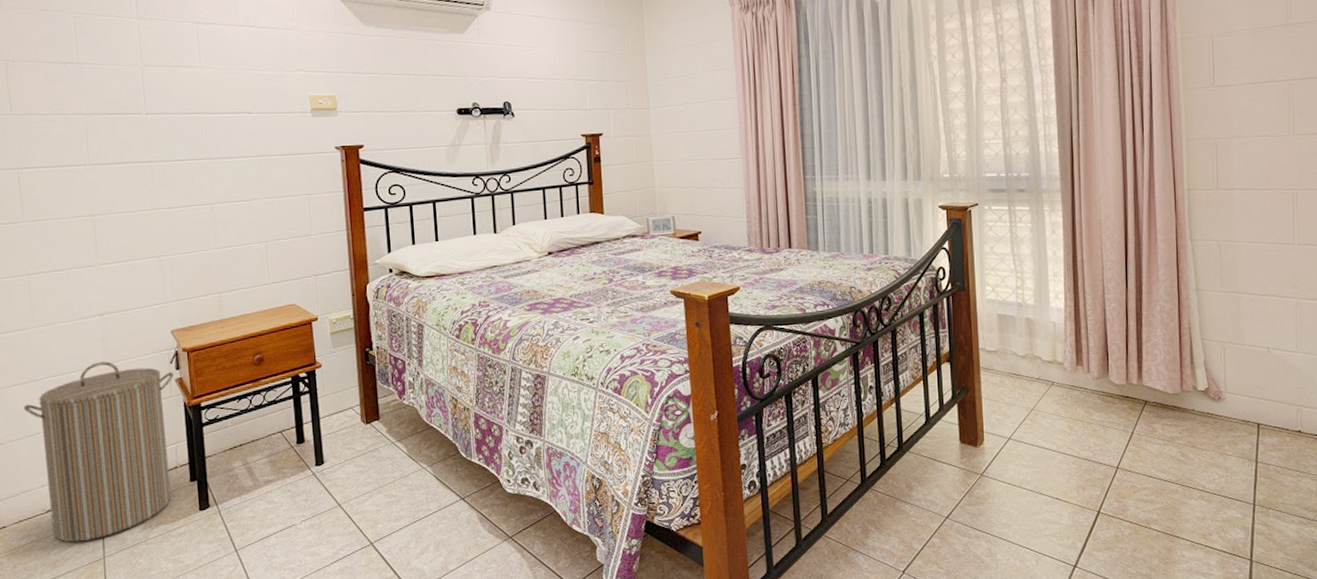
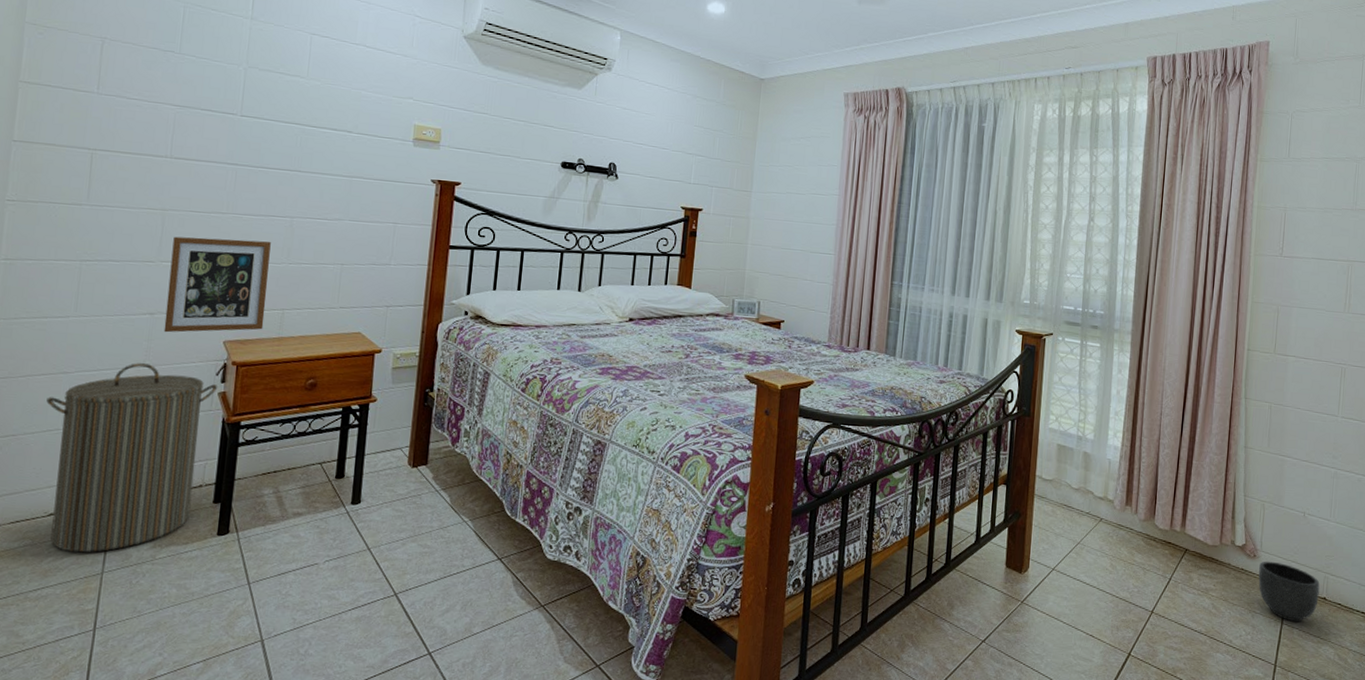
picture frame: none [107,231,205,330] -> present [164,236,271,333]
planter: none [1226,401,1293,459] -> present [1258,561,1320,622]

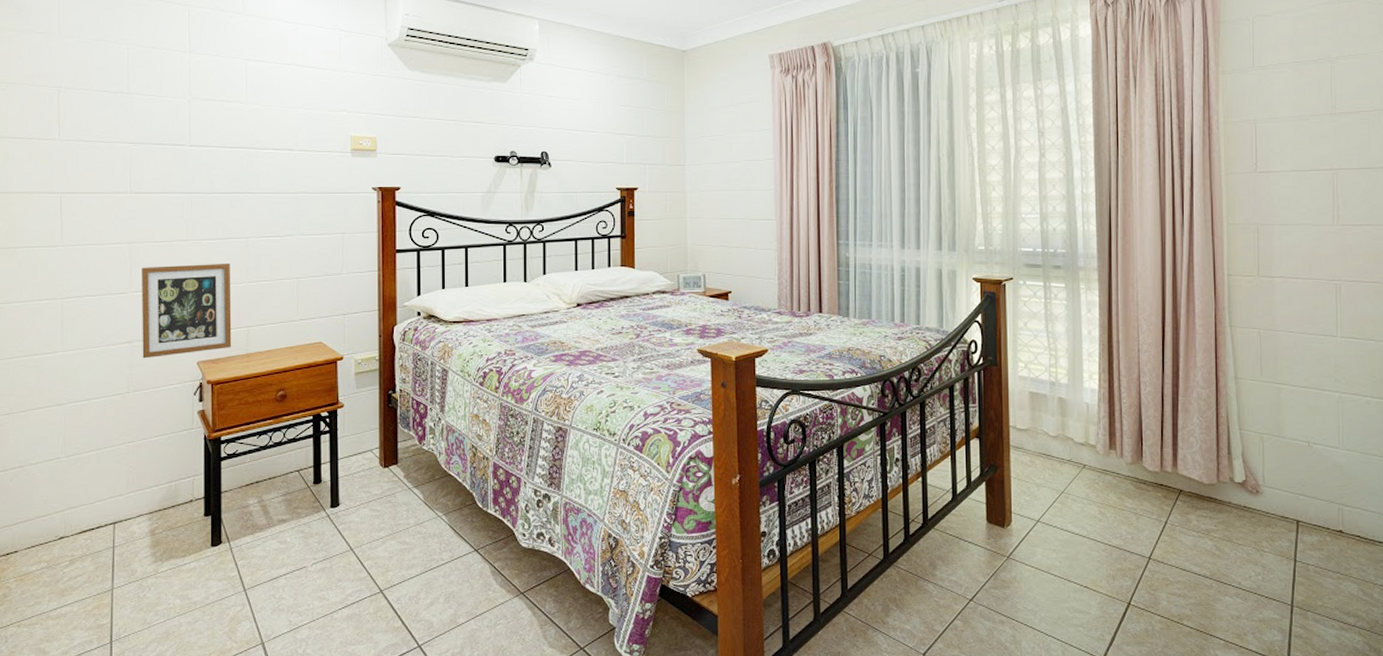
laundry hamper: present [46,363,218,553] -> none [46,390,197,572]
planter: present [1258,561,1320,622] -> none [1264,496,1334,559]

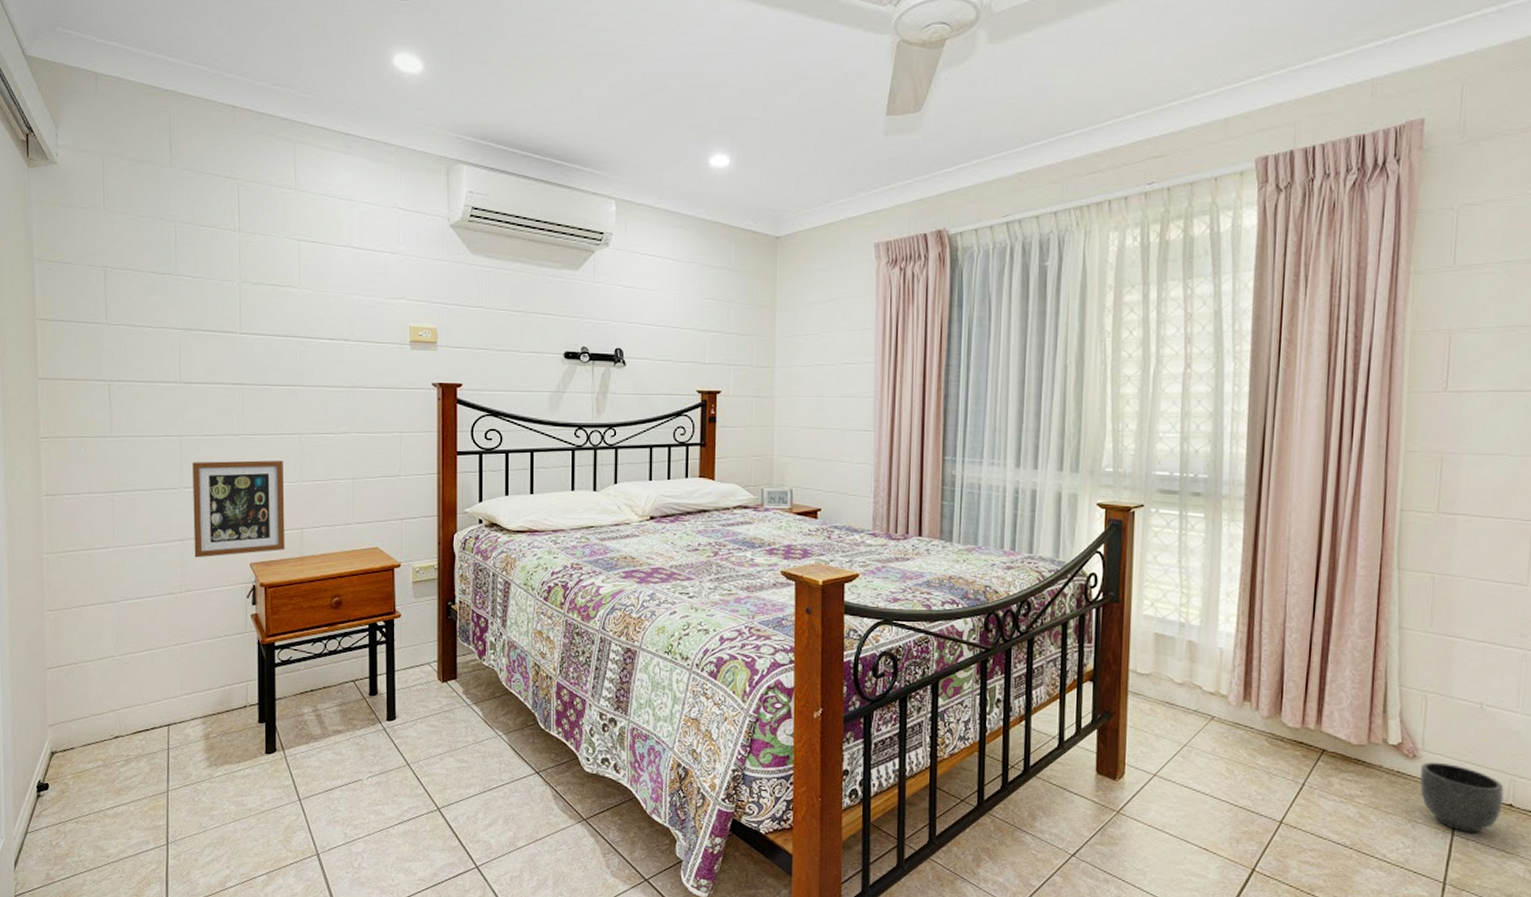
planter: none [1264,496,1334,559] -> present [1420,761,1504,833]

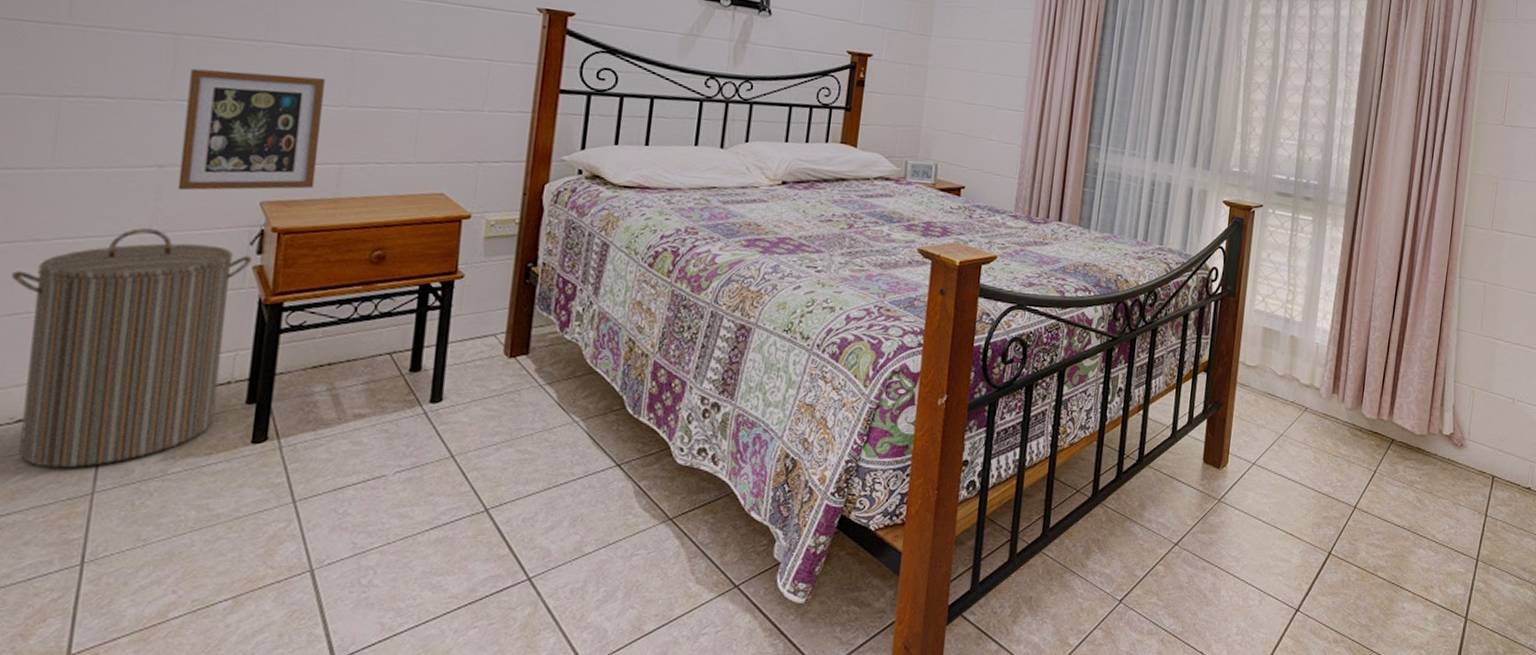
laundry hamper: none [99,589,250,772] -> present [11,228,253,468]
planter: present [1420,761,1504,833] -> none [1464,450,1525,514]

